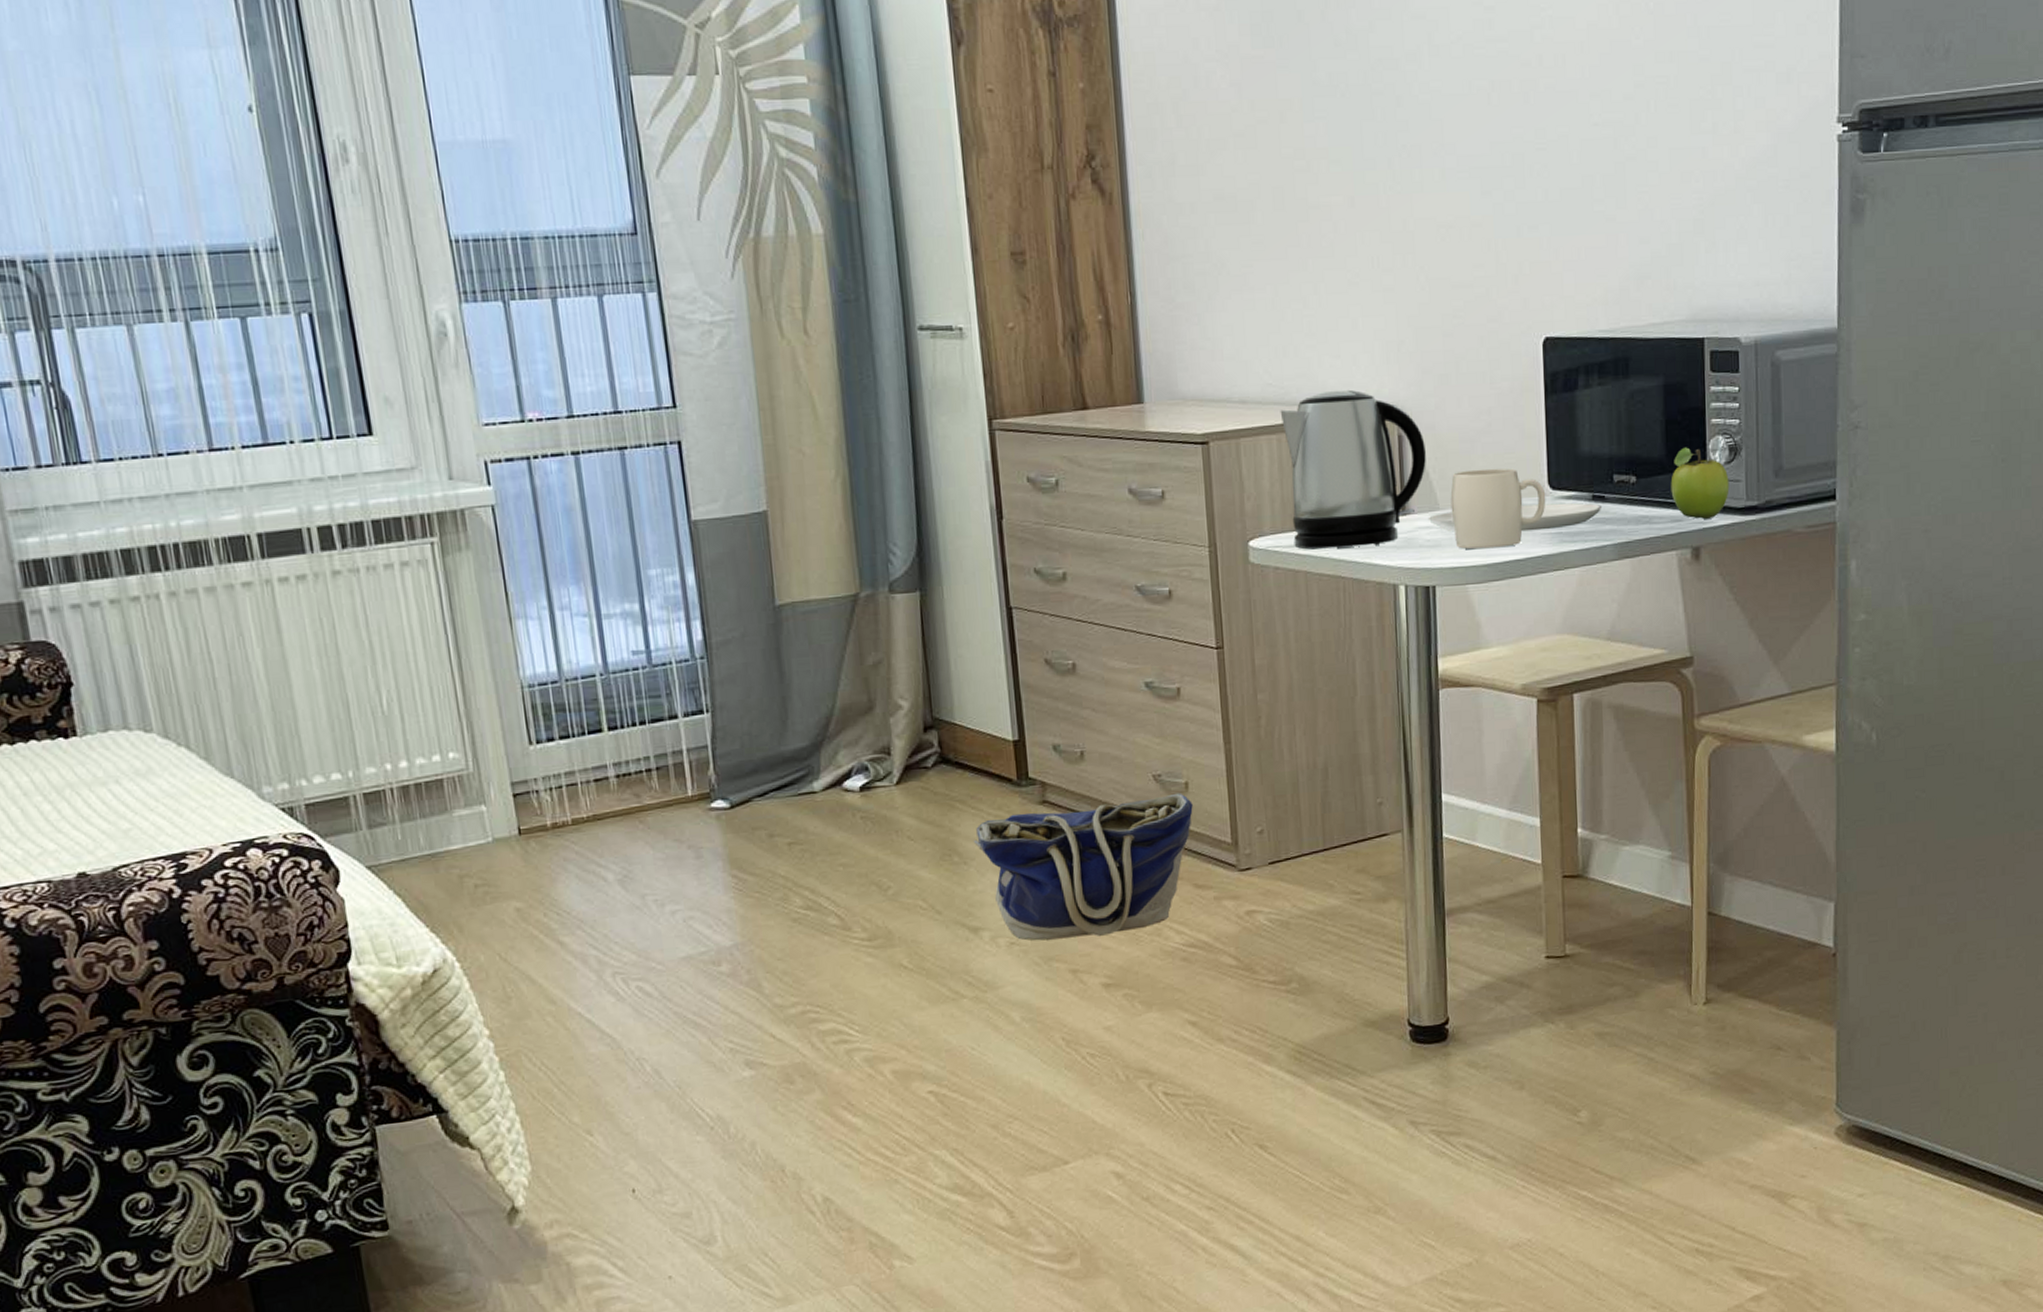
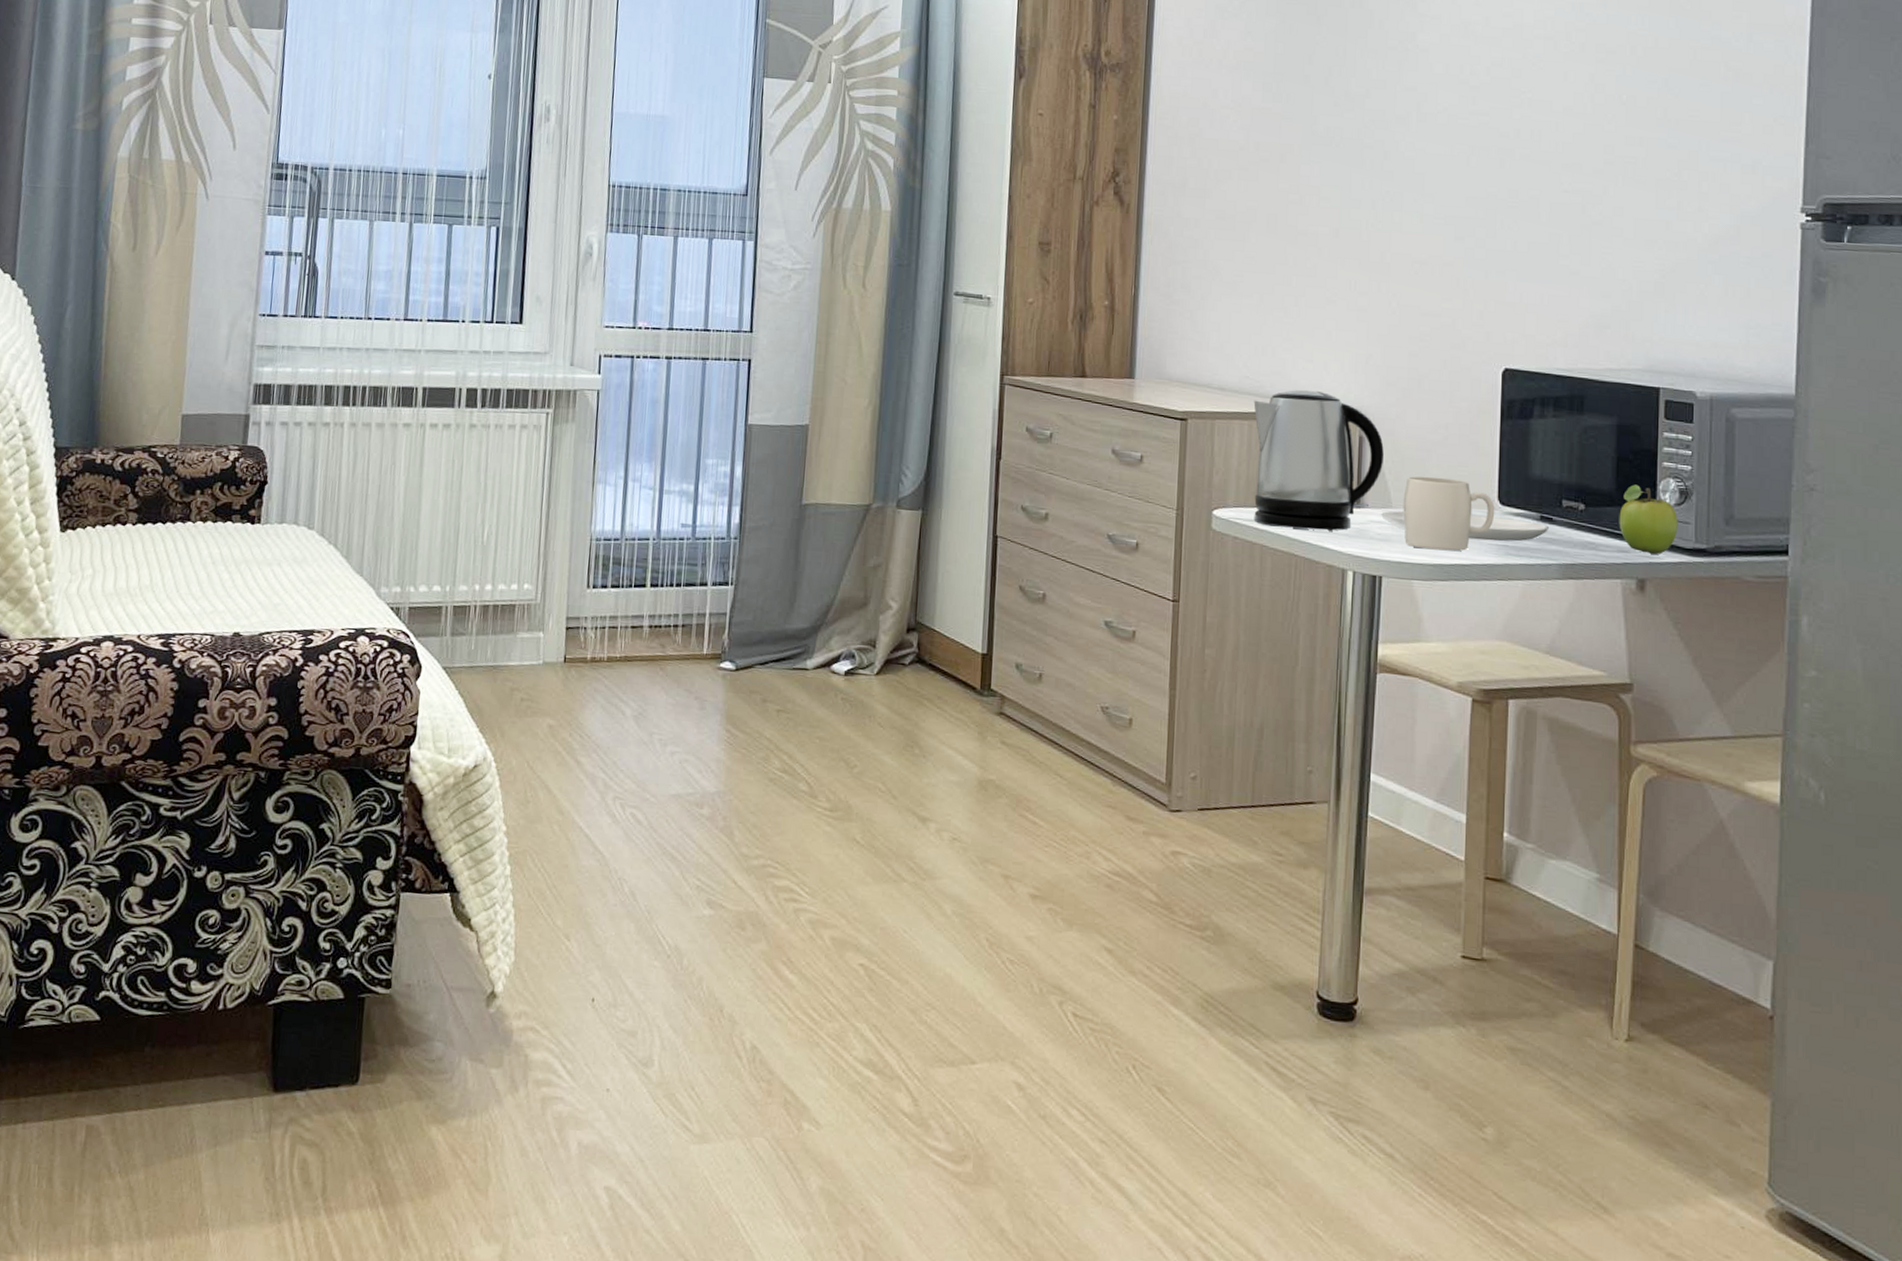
tote bag: present [973,793,1193,941] -> none [934,719,1134,849]

